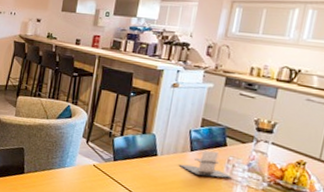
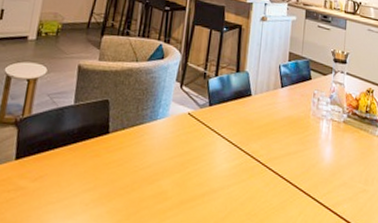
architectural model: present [178,150,232,178] -> none [271,85,318,114]

